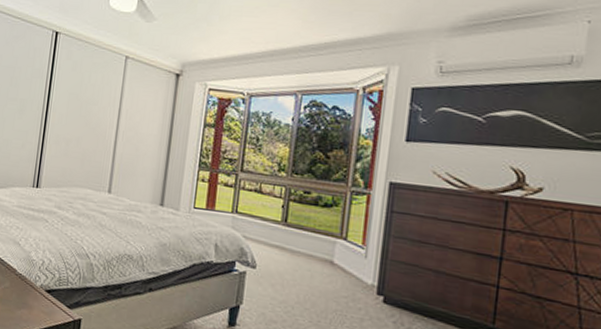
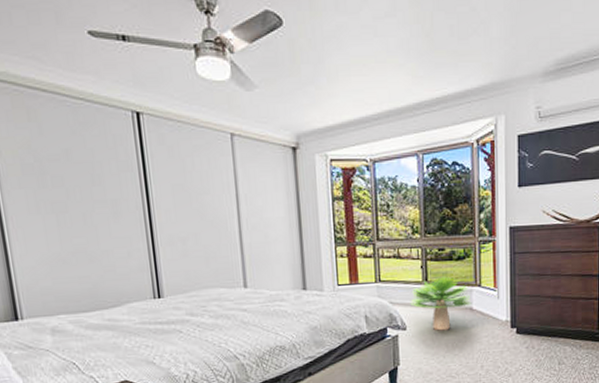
potted plant: none [264,220,334,280] -> present [410,276,472,331]

